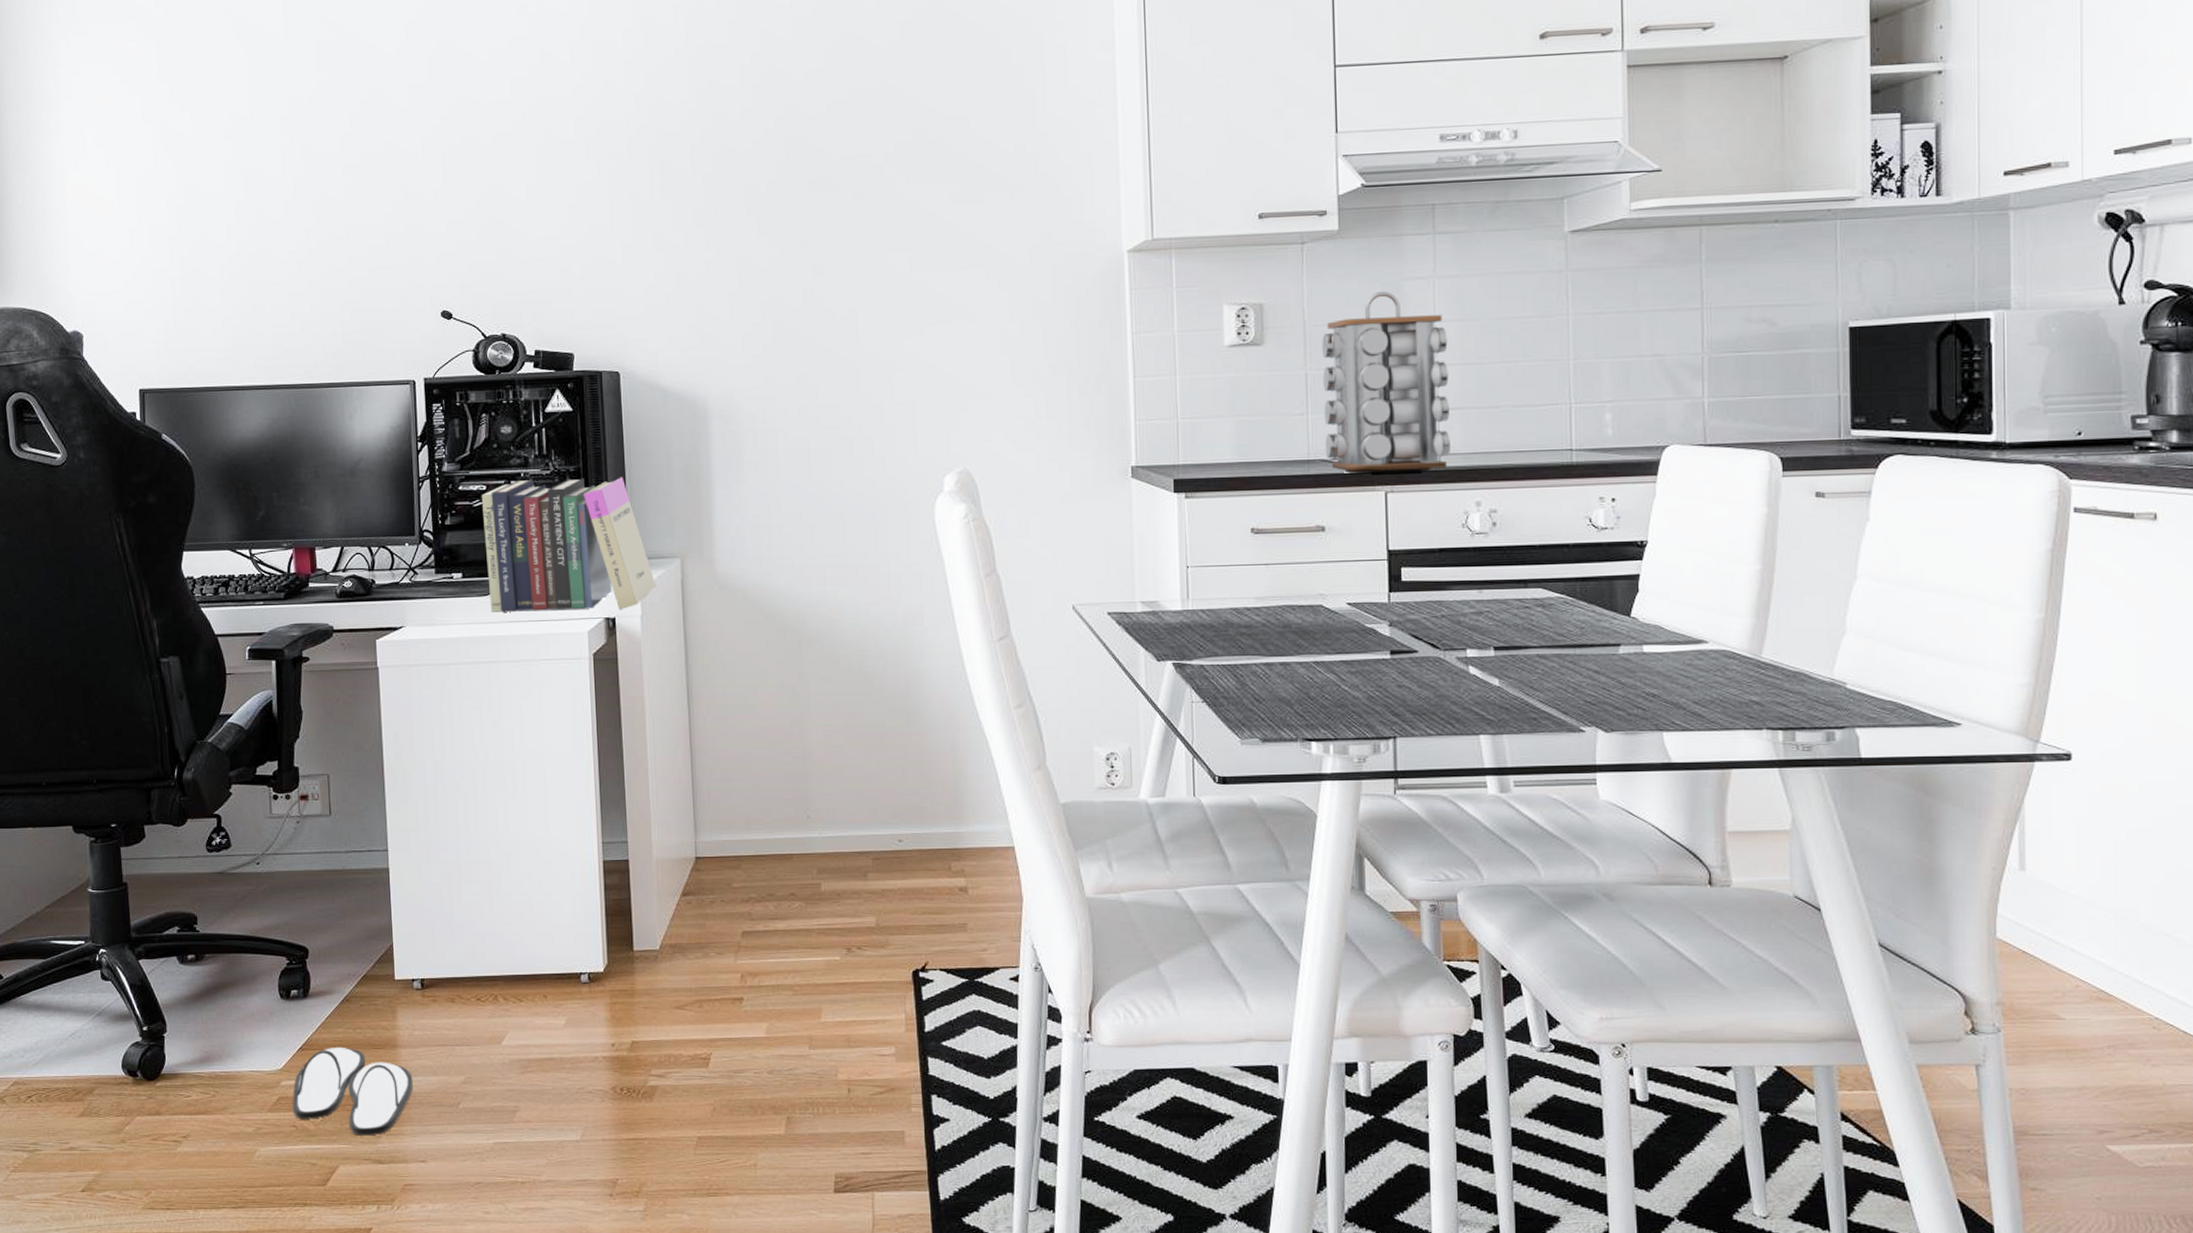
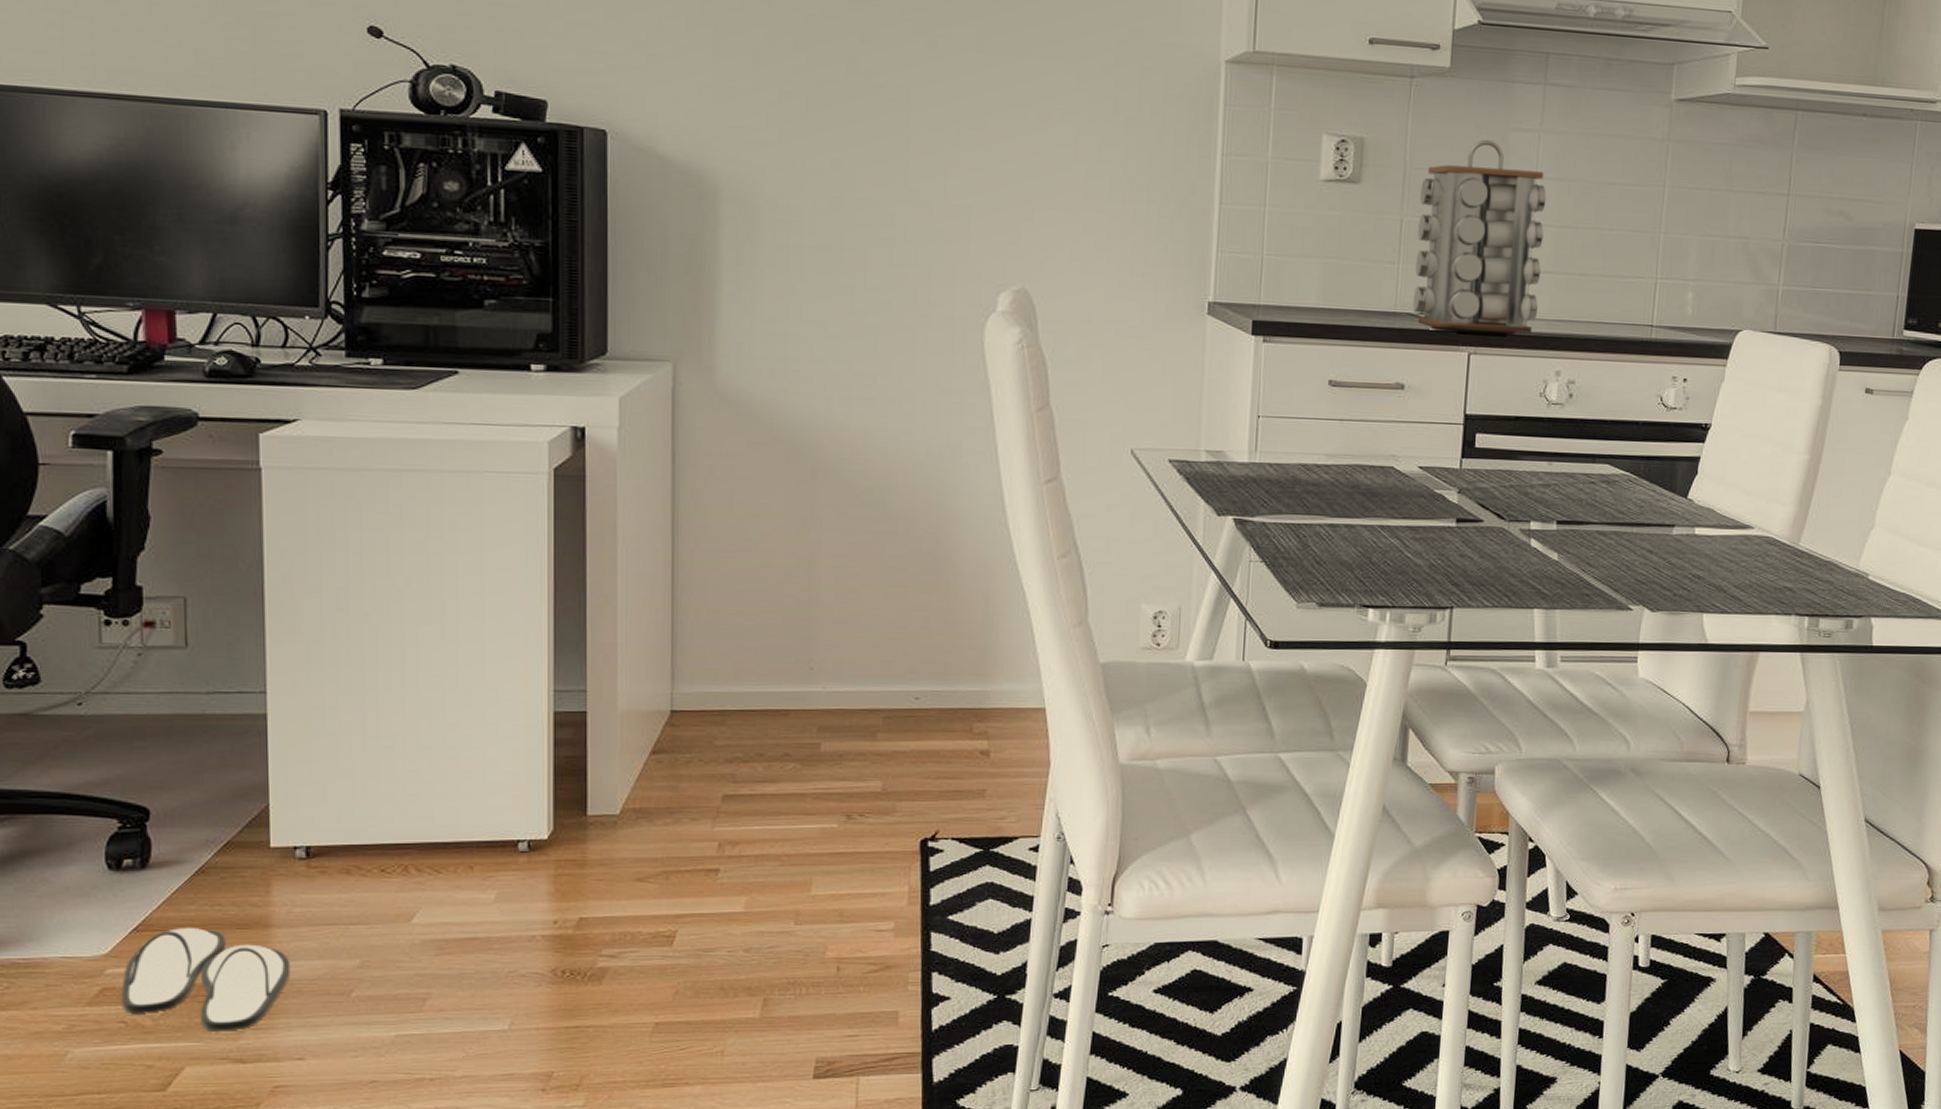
books: present [481,477,656,612] -> none [413,249,640,418]

